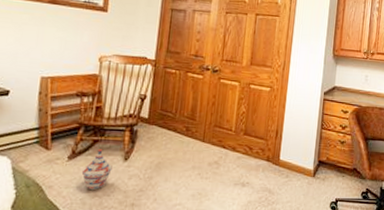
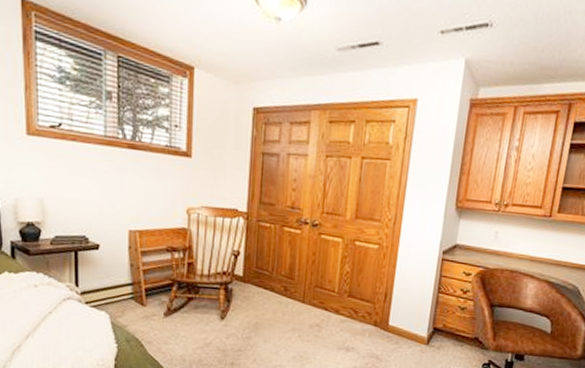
woven basket: present [81,149,112,190] -> none [178,307,209,347]

